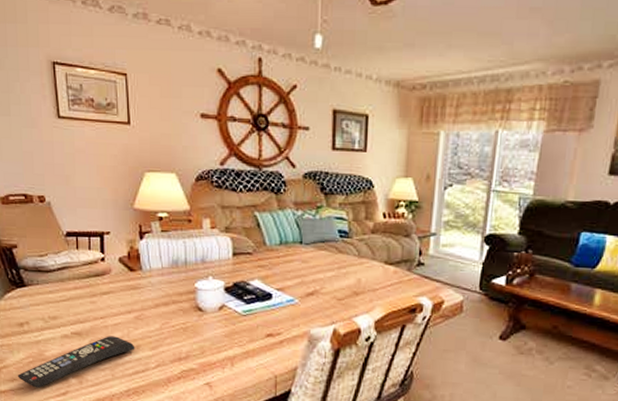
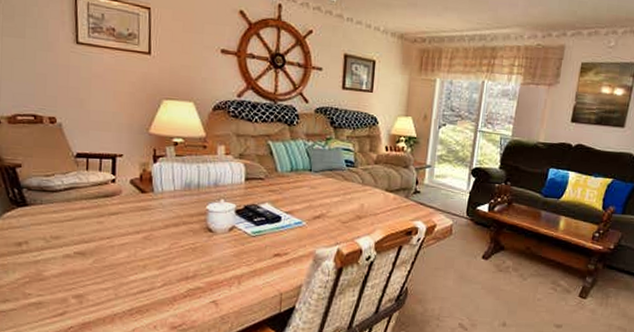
remote control: present [17,336,135,388] -> none [10,255,142,309]

